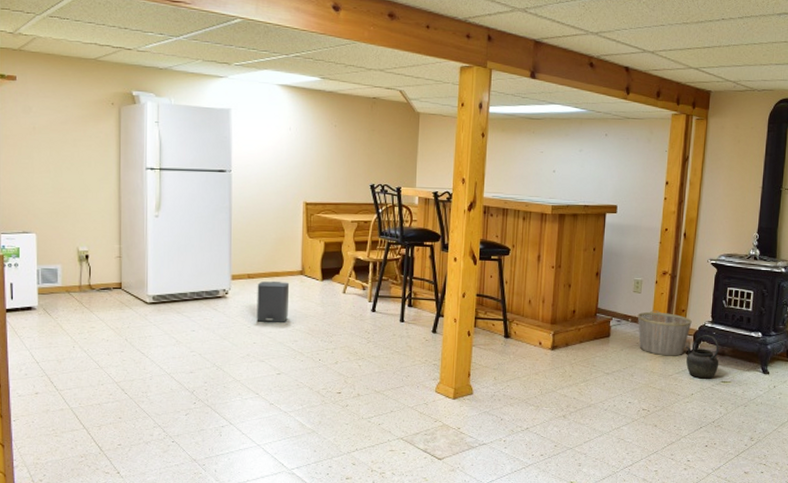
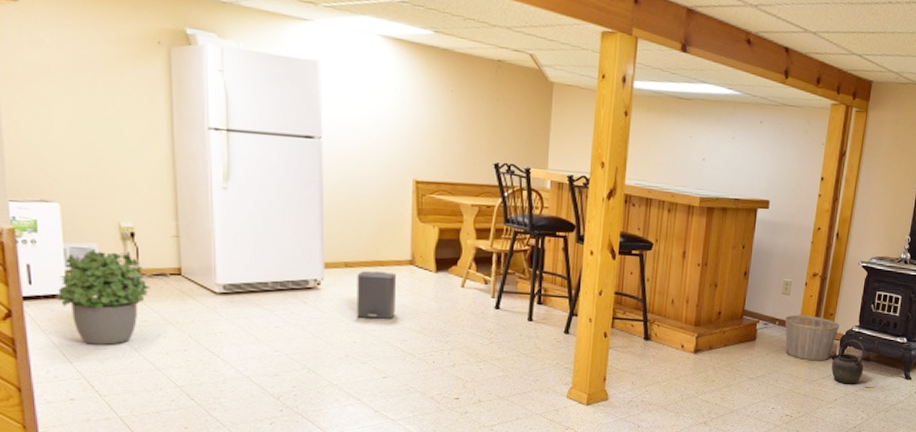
potted plant: none [29,269,98,348] -> present [55,248,150,345]

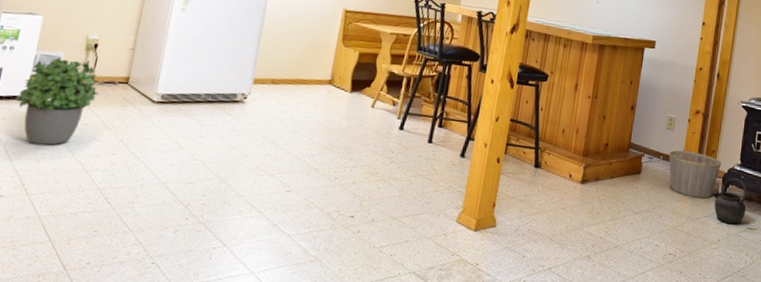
pedal bin: present [357,270,397,319] -> none [273,88,316,134]

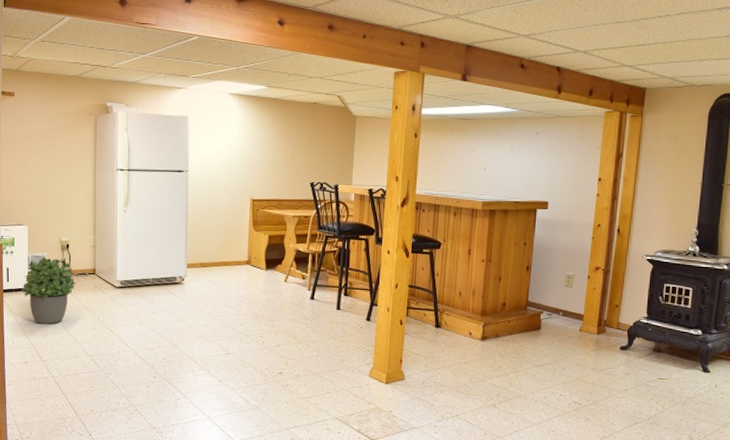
basket: present [669,149,722,199] -> none [568,305,626,351]
kettle: present [714,178,747,226] -> none [619,330,655,376]

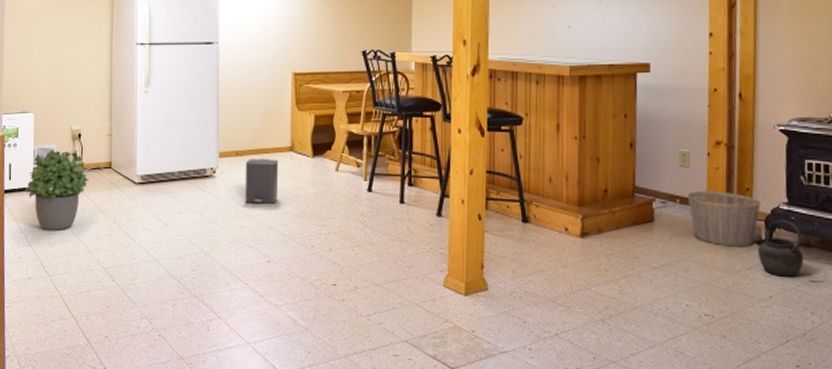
pedal bin: none [208,269,238,307] -> present [245,158,279,204]
basket: none [568,305,626,351] -> present [687,189,761,247]
kettle: none [619,330,655,376] -> present [755,220,804,278]

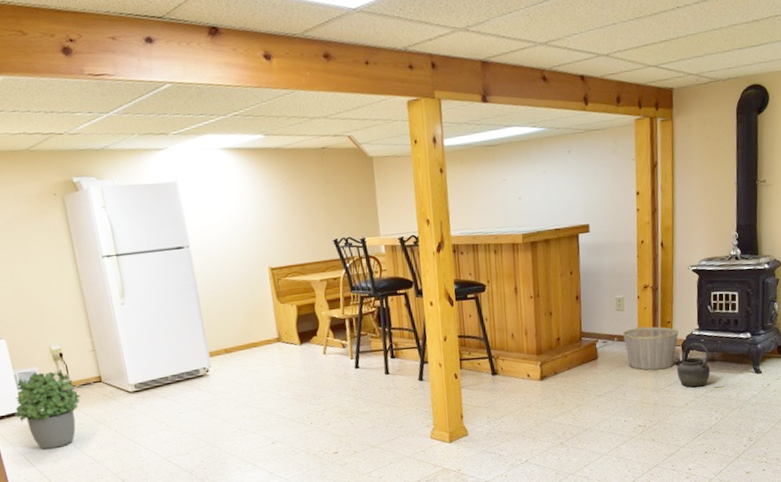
pedal bin: present [245,158,279,204] -> none [236,351,273,395]

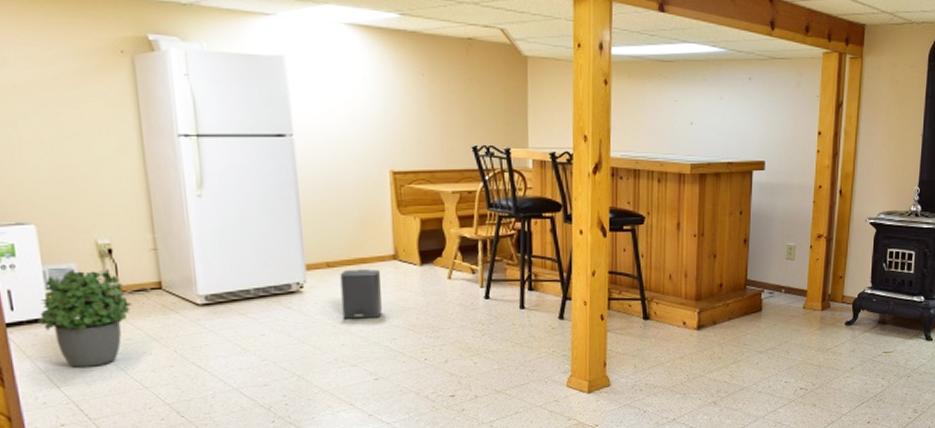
pedal bin: none [236,351,273,395] -> present [340,268,382,319]
basket: present [623,325,679,371] -> none [791,278,850,329]
kettle: present [674,343,711,388] -> none [844,302,880,352]

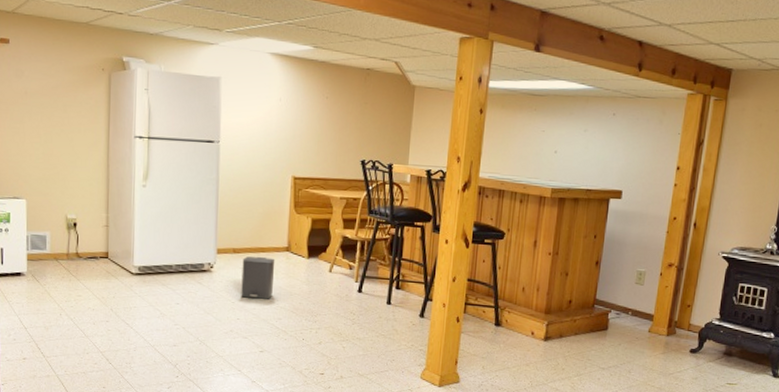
potted plant: present [37,268,132,367] -> none [18,235,85,315]

